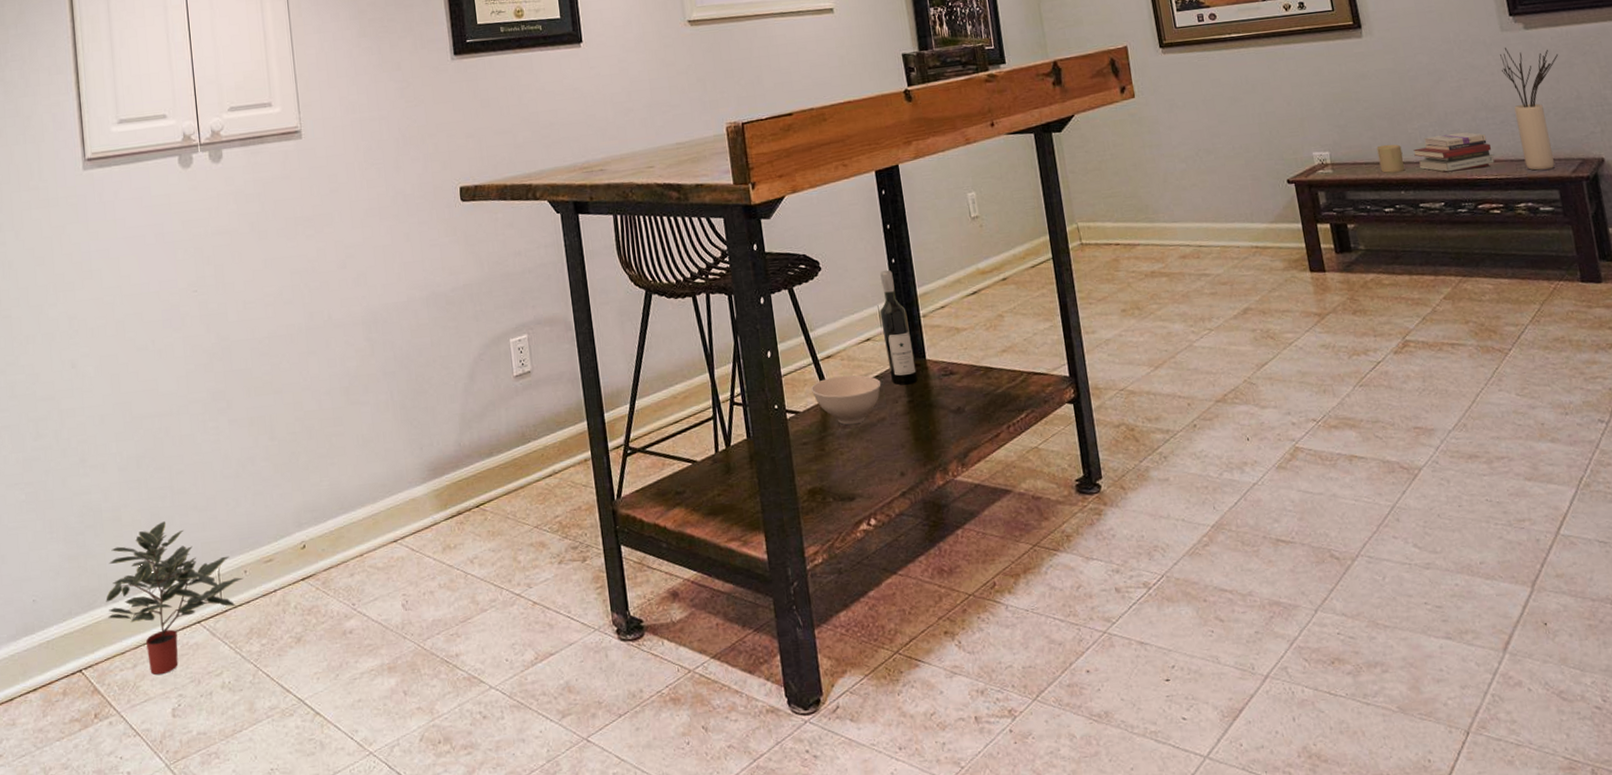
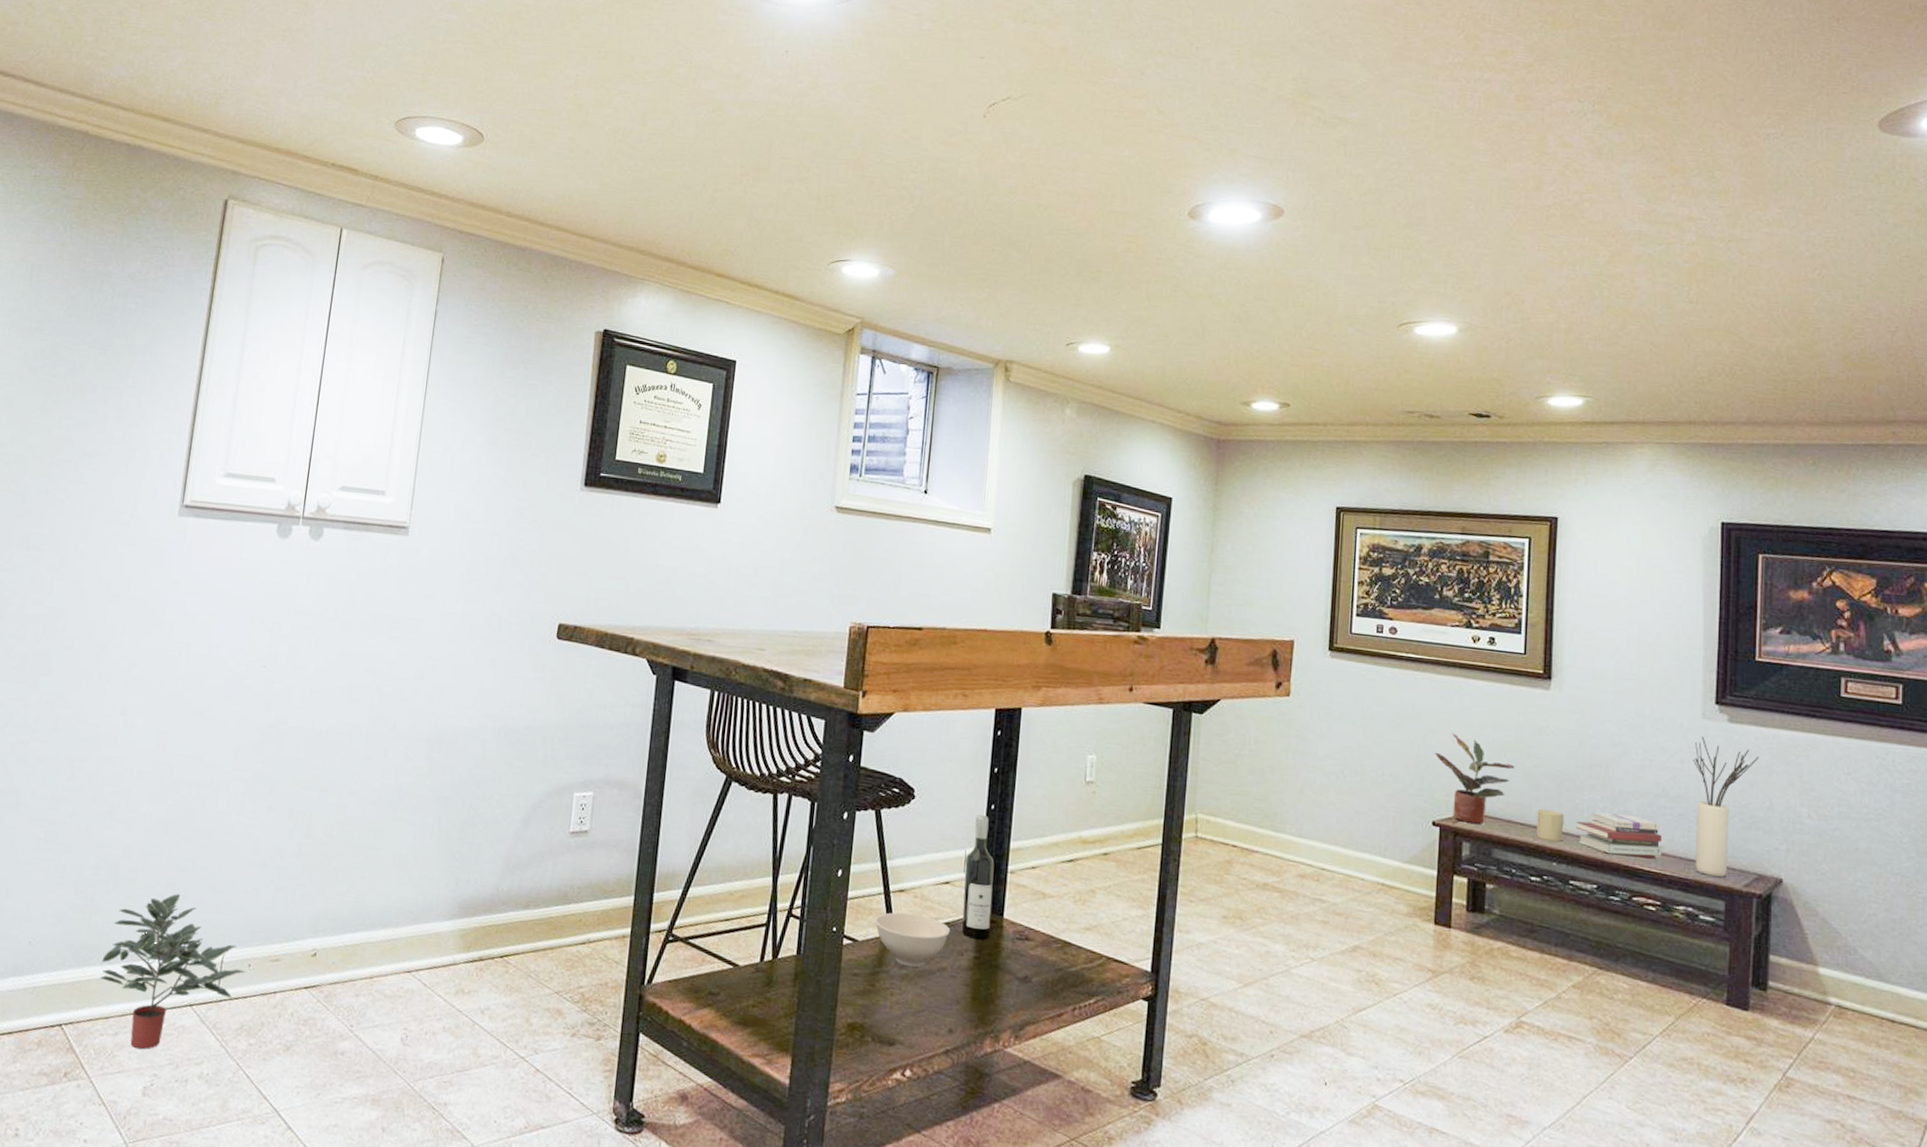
potted plant: none [1274,96,1348,174] -> present [1434,732,1515,824]

